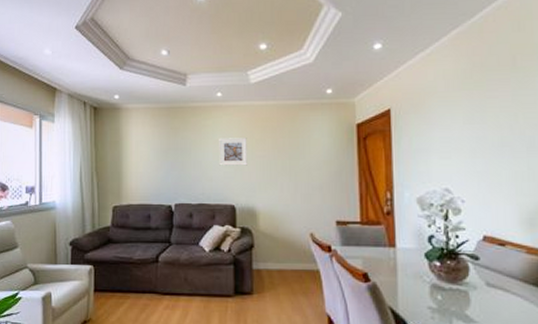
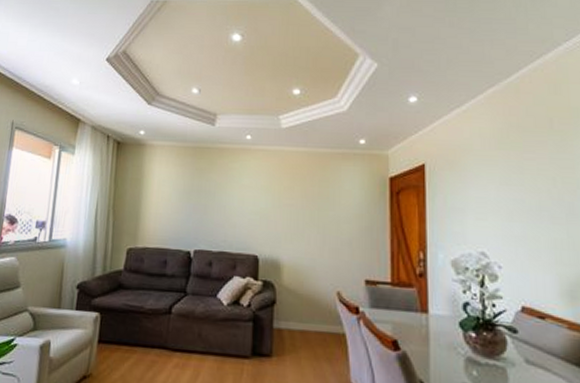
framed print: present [219,138,247,166] -> none [244,182,275,214]

